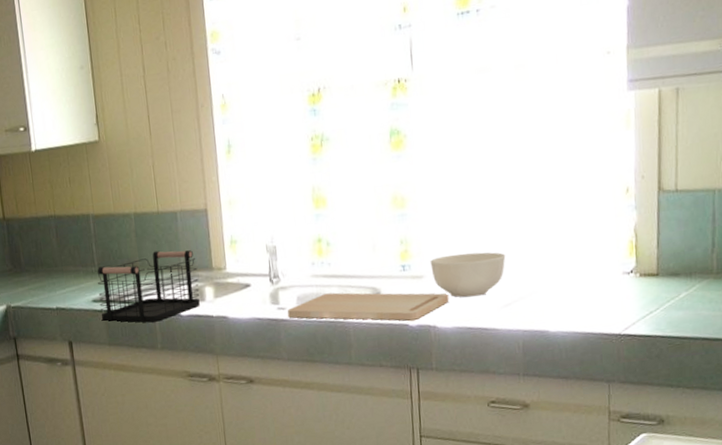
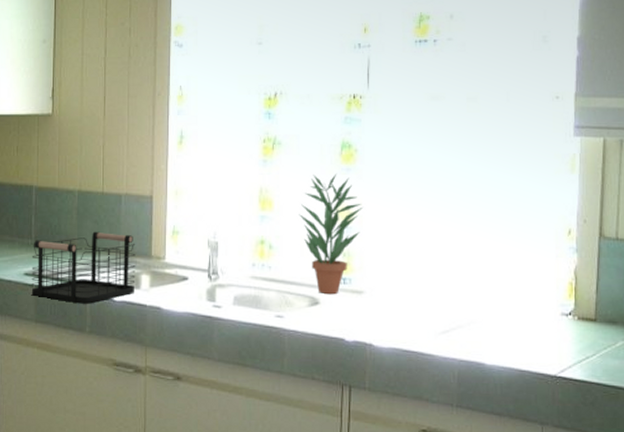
cutting board: present [287,292,450,321] -> none [223,297,387,335]
potted plant: none [353,162,416,283] -> present [299,173,362,294]
bowl: present [430,252,506,298] -> none [371,273,447,319]

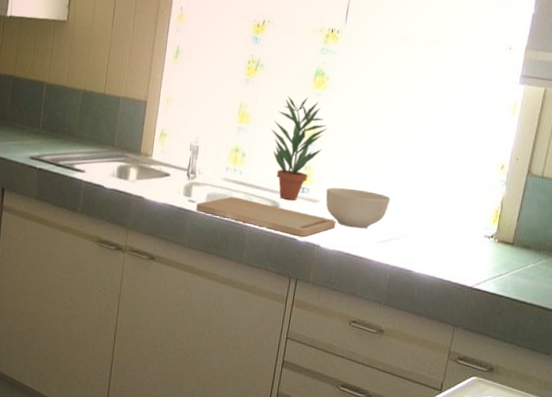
dish rack: present [31,231,136,304] -> none [34,127,128,189]
cutting board: none [223,297,387,335] -> present [196,196,336,237]
bowl: none [371,273,447,319] -> present [326,187,391,229]

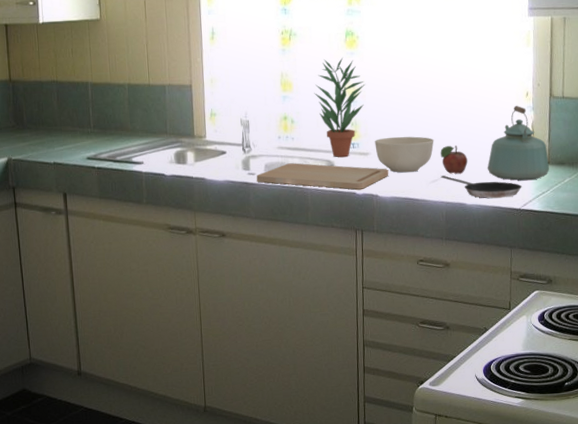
frying pan: none [390,237,479,273] -> present [440,175,522,199]
fruit: none [394,207,424,240] -> present [440,145,468,175]
kettle: none [443,176,515,259] -> present [487,105,549,181]

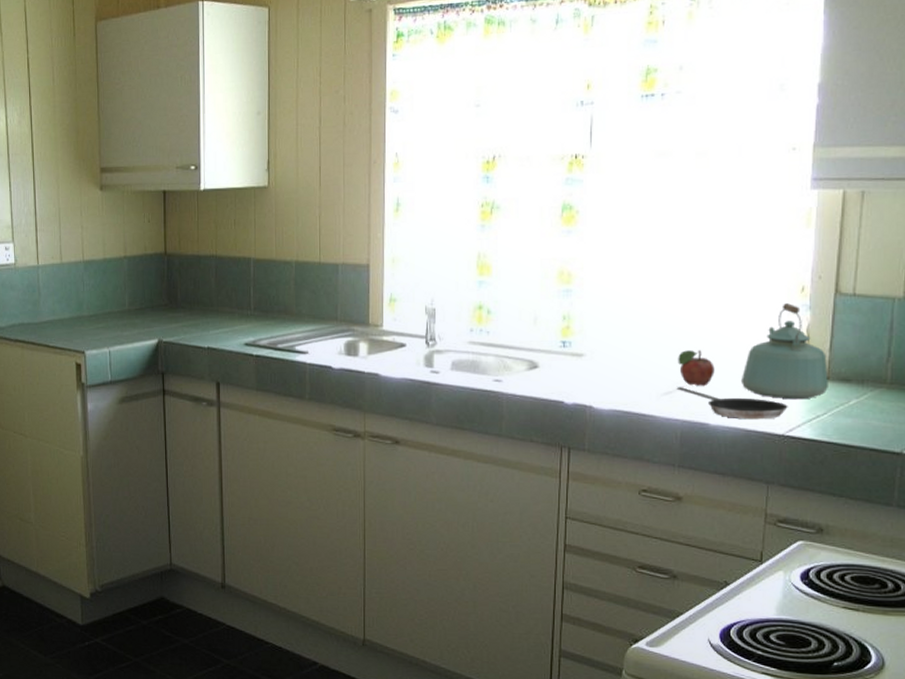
cutting board: present [257,163,389,190] -> none [441,361,608,398]
potted plant: present [314,57,365,157] -> none [518,236,584,357]
bowl: present [375,136,434,173] -> none [592,335,671,381]

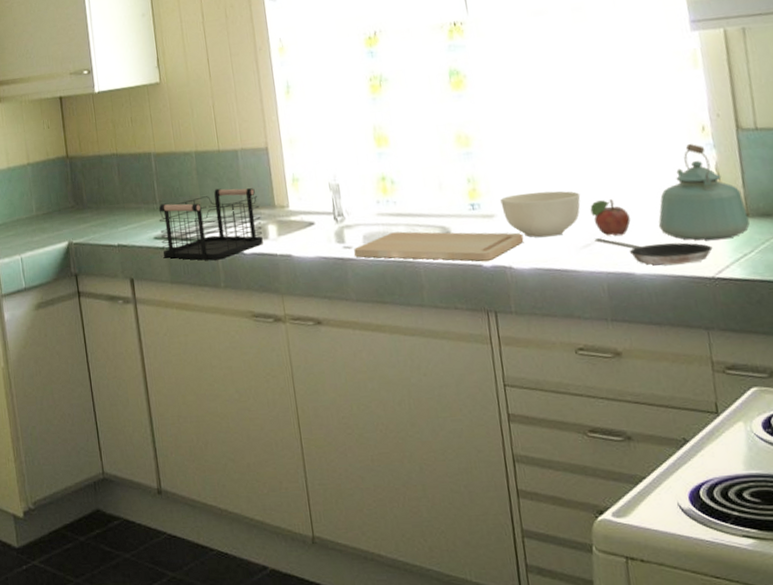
dish rack: none [251,301,354,372] -> present [158,188,263,261]
cutting board: none [441,361,608,398] -> present [354,231,524,261]
bowl: none [592,335,671,381] -> present [500,191,581,238]

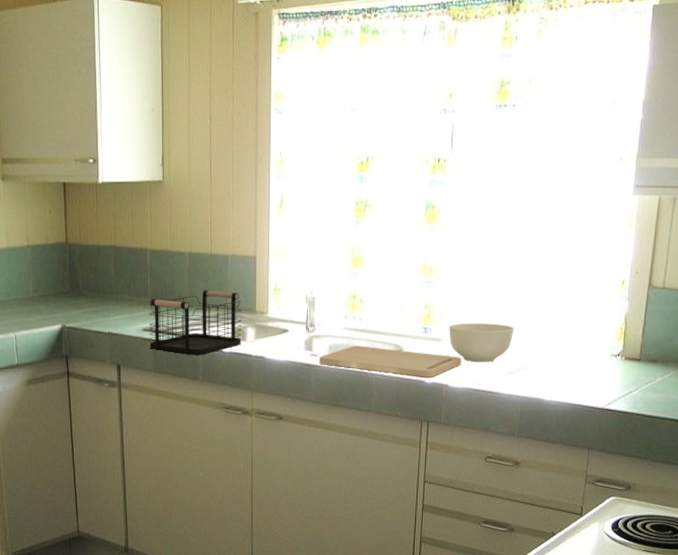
fruit: present [590,199,631,236] -> none [520,335,550,367]
frying pan: present [594,238,713,266] -> none [518,368,607,395]
kettle: present [658,143,750,241] -> none [570,294,640,377]

